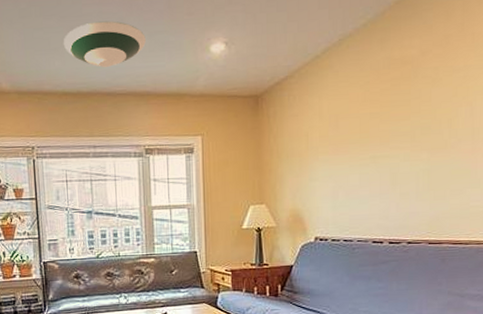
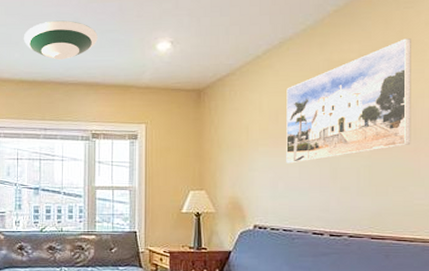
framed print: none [346,31,472,171] -> present [286,38,411,164]

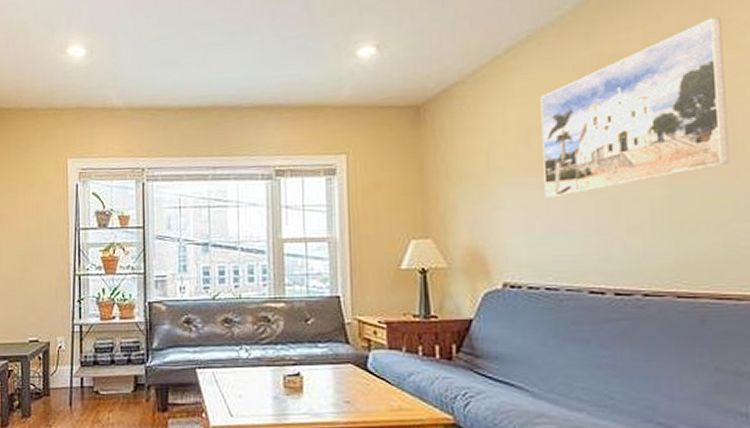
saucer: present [23,20,98,60] -> none [182,27,278,79]

